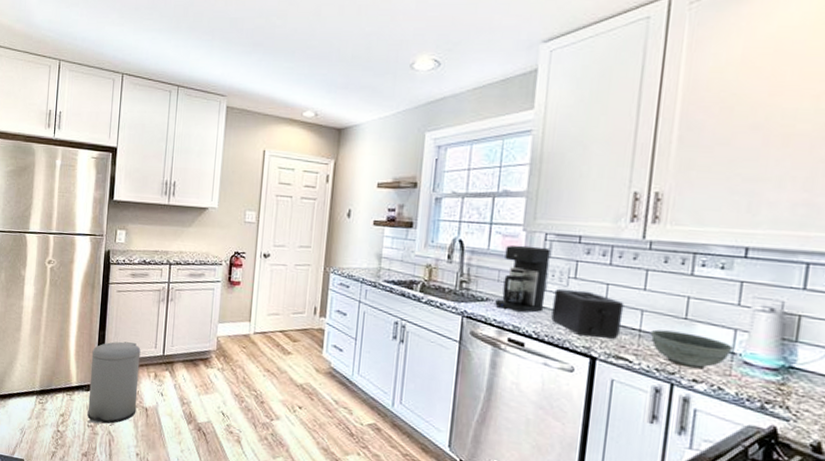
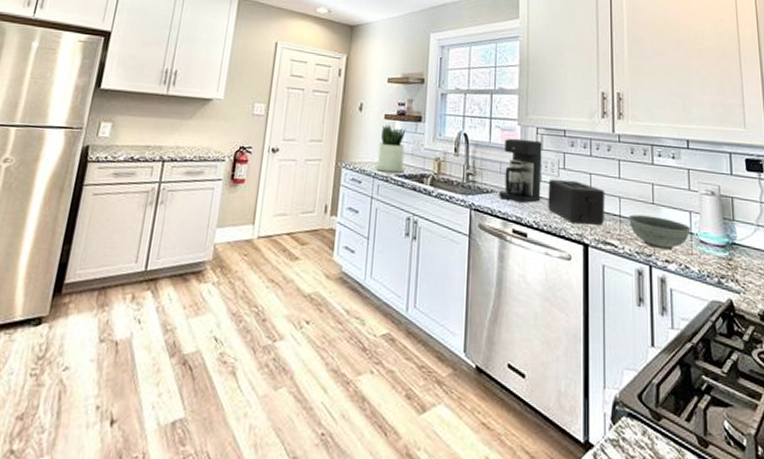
pedal bin: present [87,341,141,425] -> none [31,257,117,372]
planter: none [363,230,396,279] -> present [375,124,406,173]

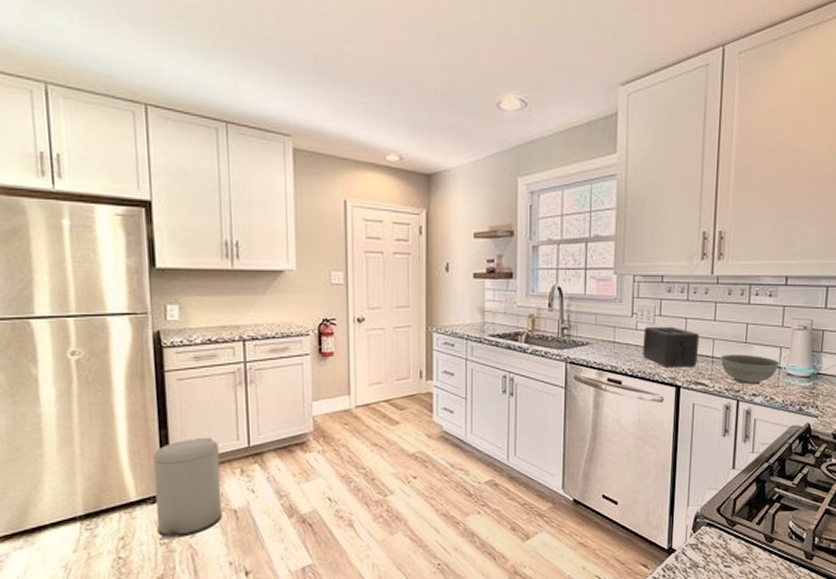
pedal bin: none [31,257,117,372] -> present [152,438,223,541]
planter: present [375,124,406,173] -> none [467,284,500,333]
coffee maker: present [499,138,542,204] -> none [594,288,639,353]

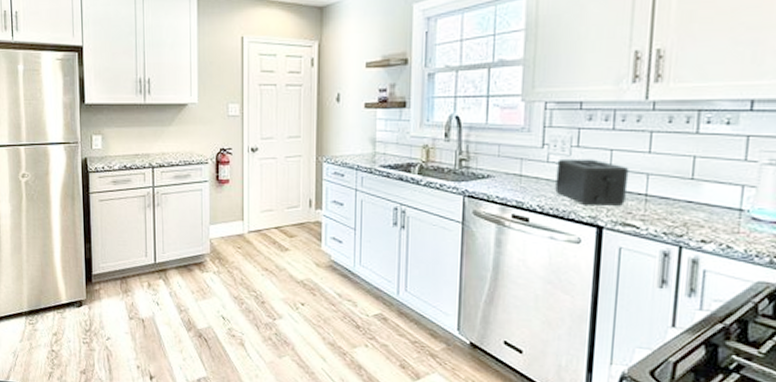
pedal bin: present [152,438,223,541] -> none [79,253,132,341]
bowl: present [720,354,780,385] -> none [656,192,741,230]

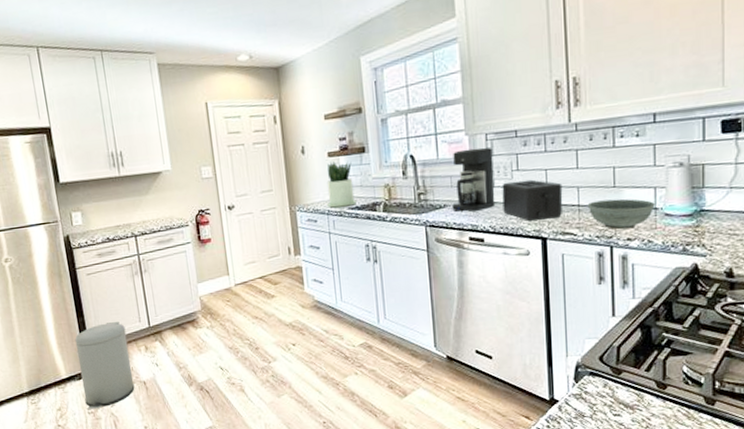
pedal bin: none [79,253,132,341] -> present [74,322,135,410]
planter: none [357,114,391,164] -> present [326,161,358,208]
coffee maker: none [496,116,551,188] -> present [452,147,496,213]
bowl: none [656,192,741,230] -> present [587,198,655,230]

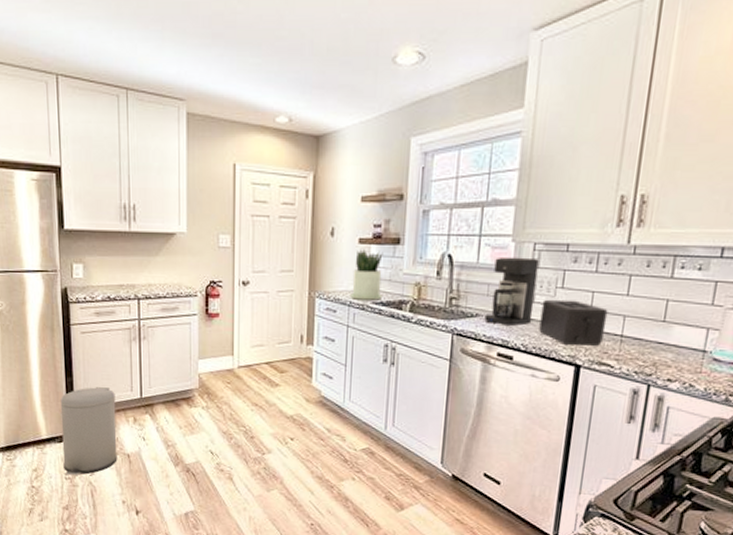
bowl: present [587,198,655,230] -> none [630,334,705,369]

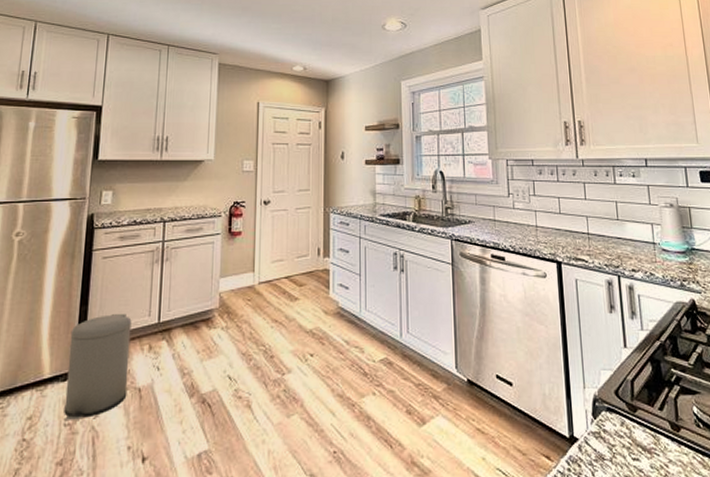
planter: present [350,249,384,300] -> none [360,169,389,213]
coffee maker: present [484,256,539,327] -> none [476,171,515,231]
toaster: present [539,299,608,347] -> none [521,205,575,245]

